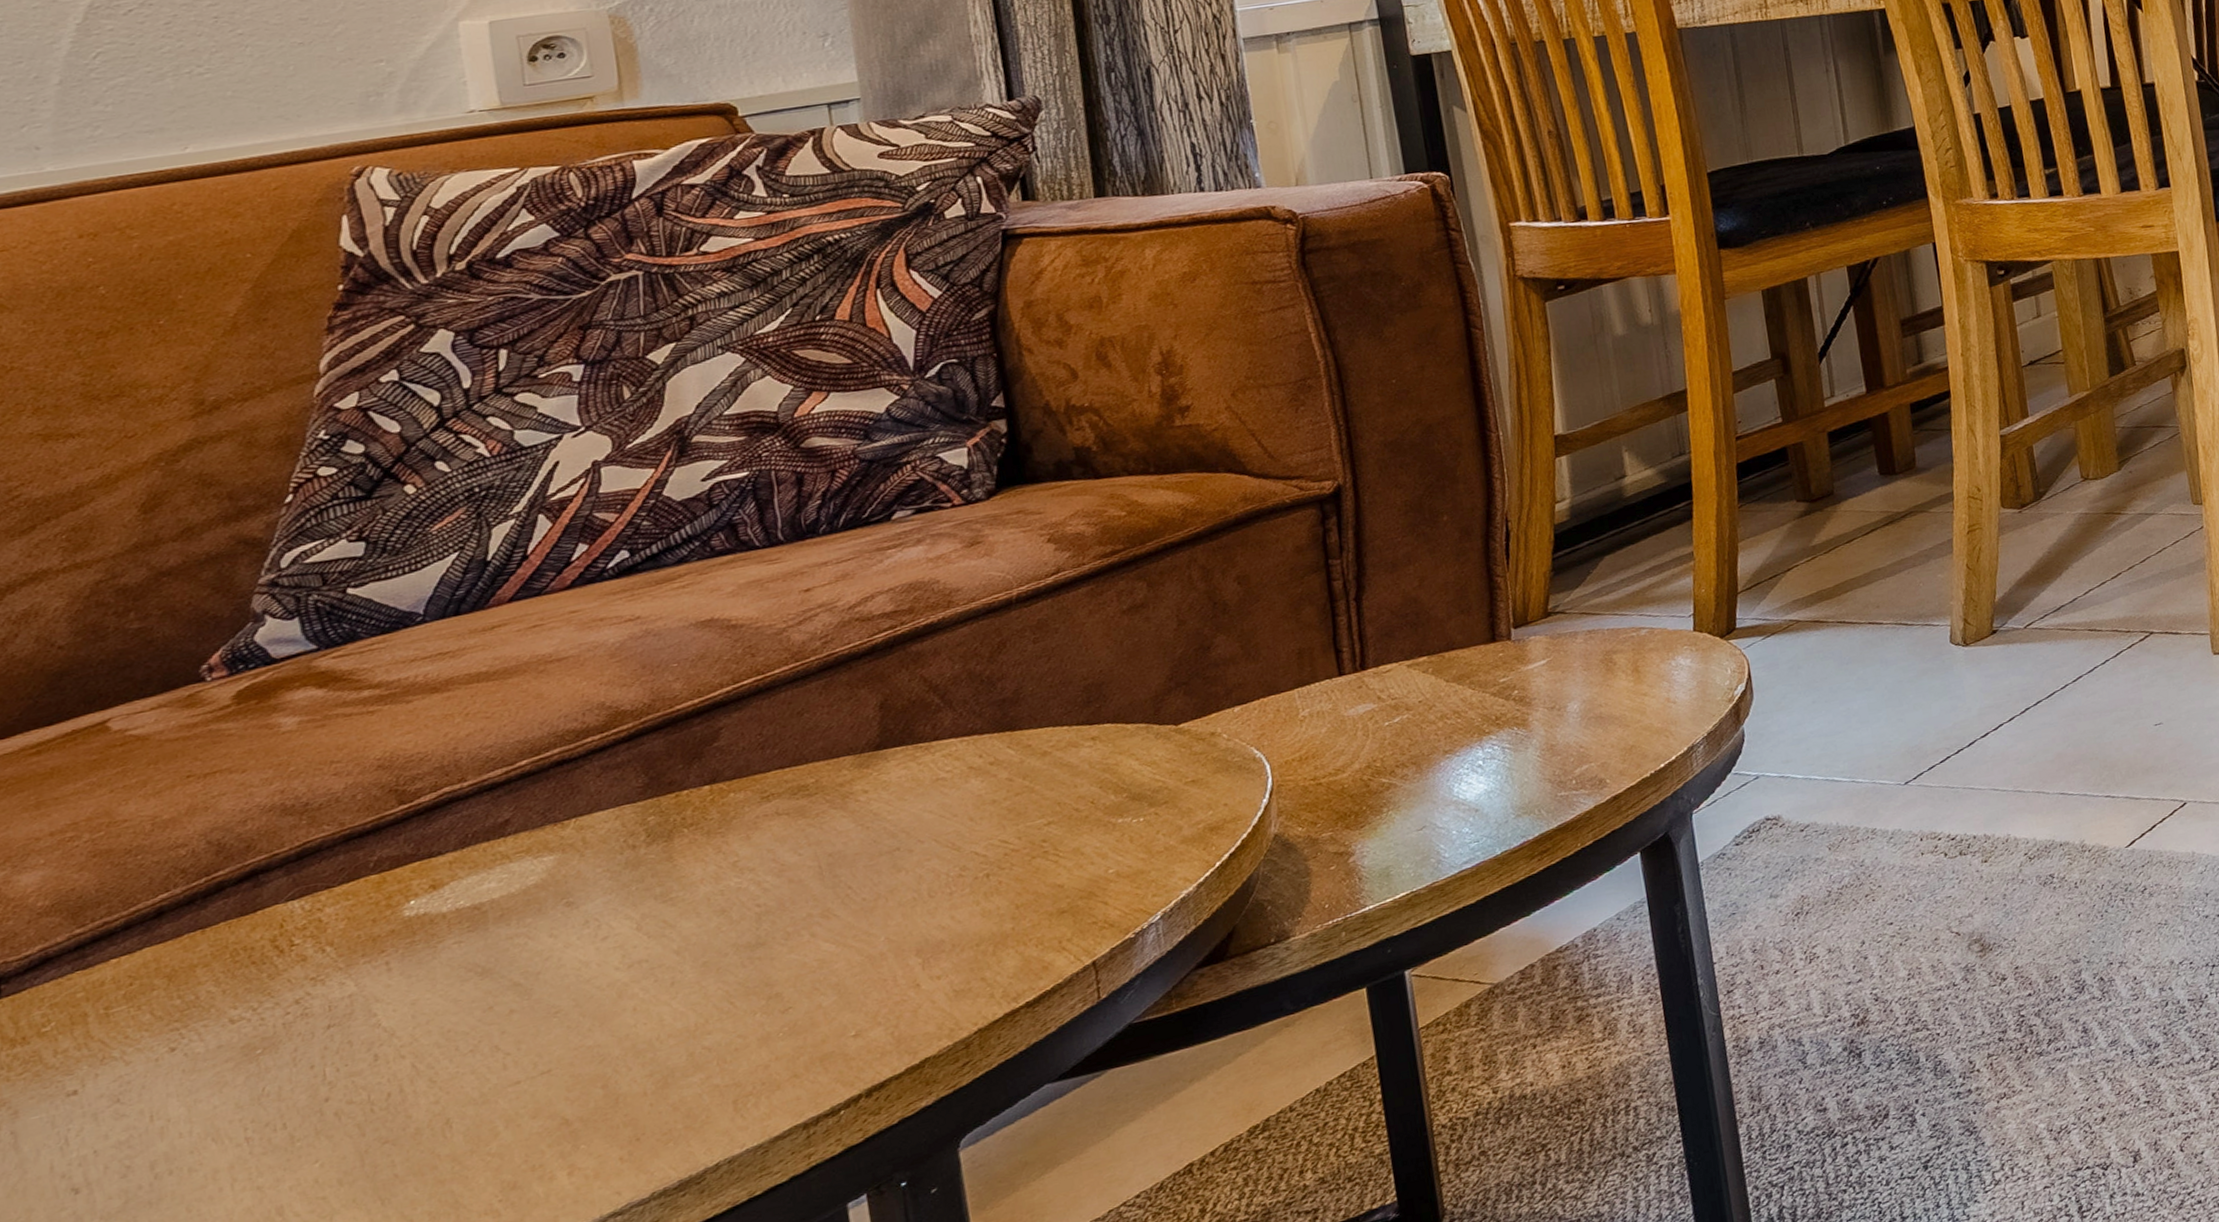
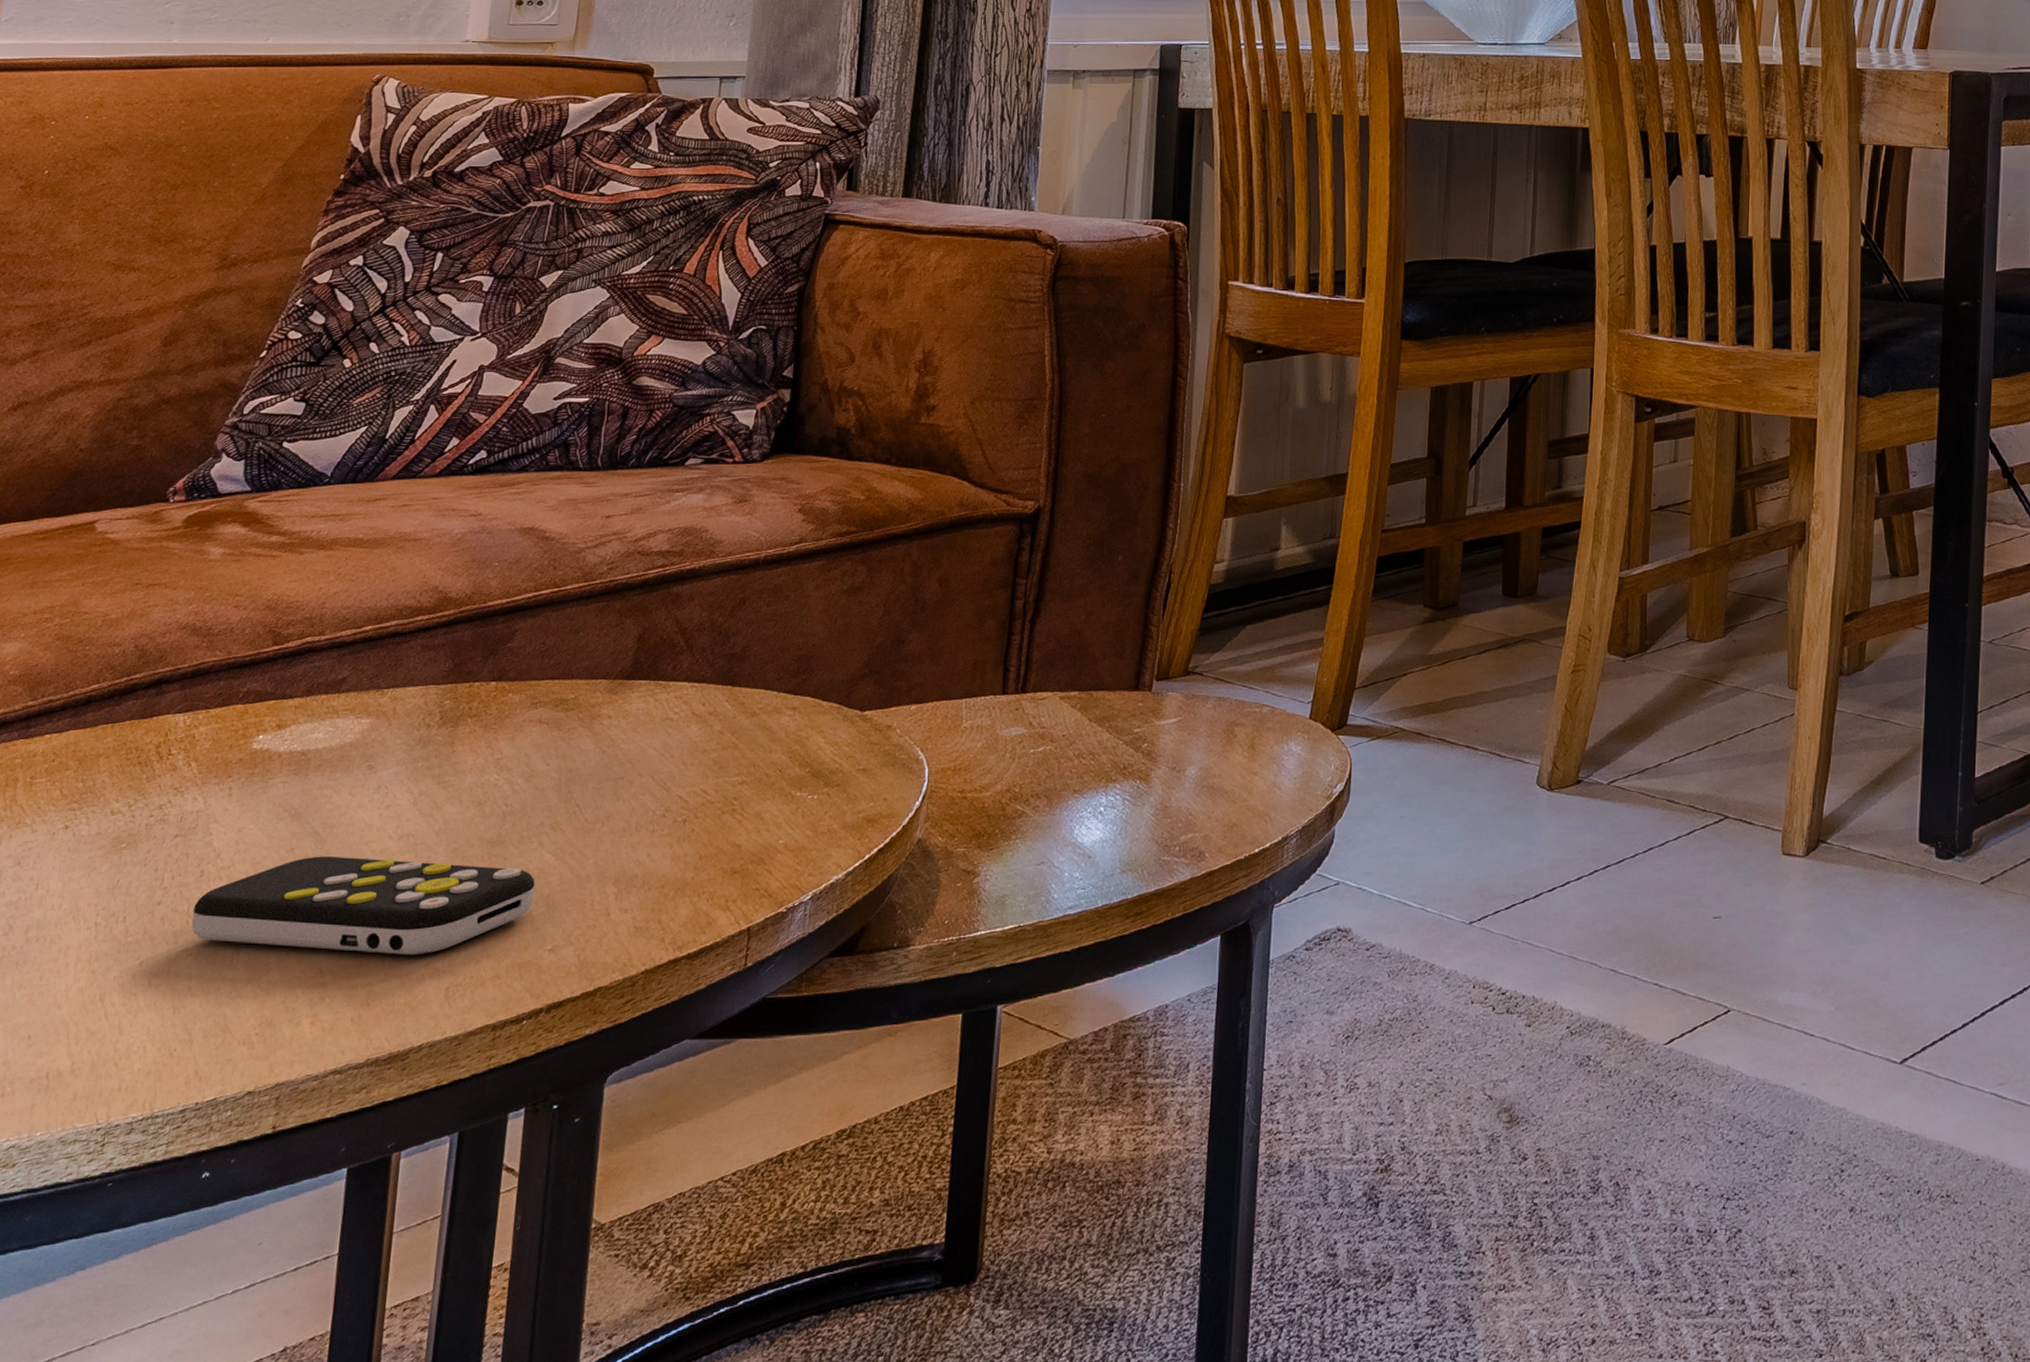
remote control: none [375,964,820,1123] -> present [191,856,536,955]

